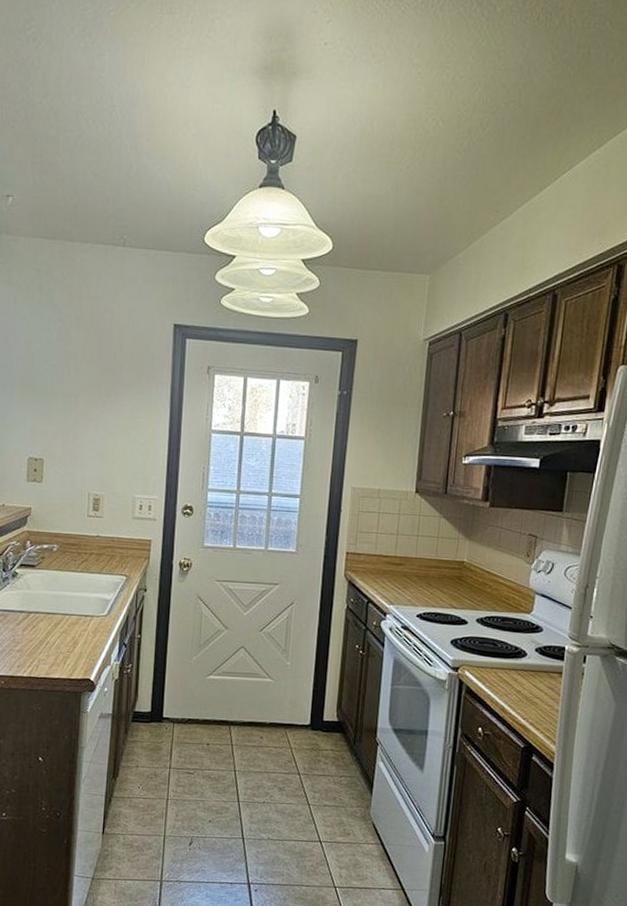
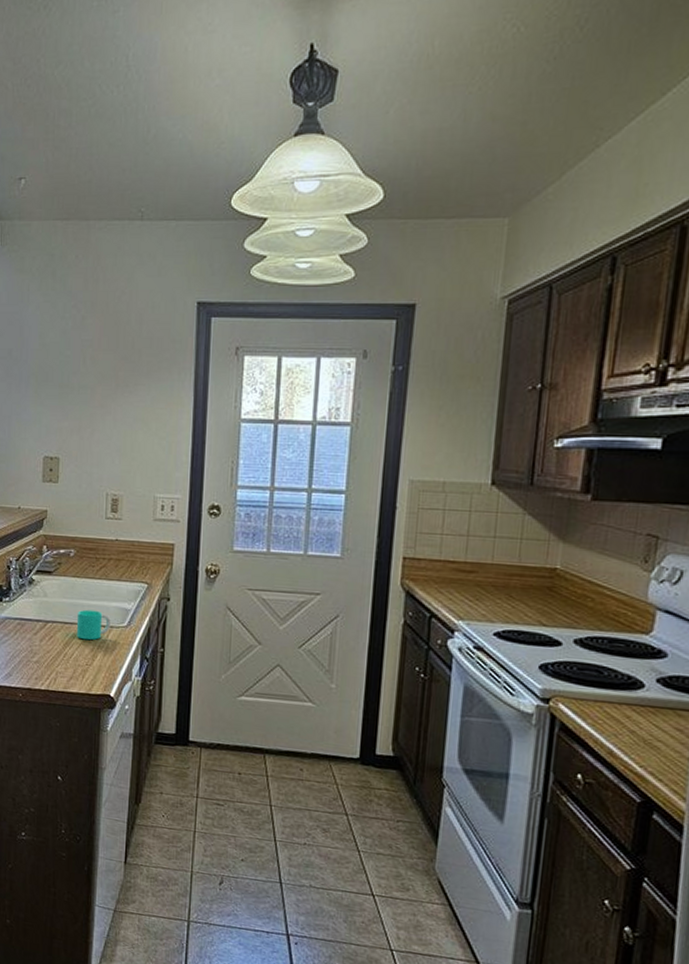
cup: none [58,600,91,629] -> present [76,609,111,640]

